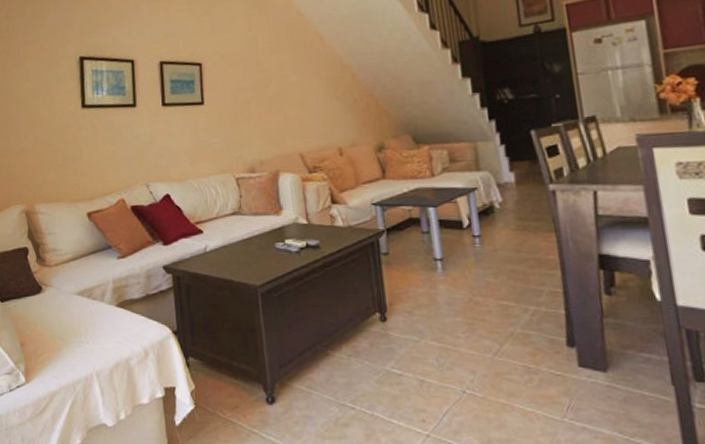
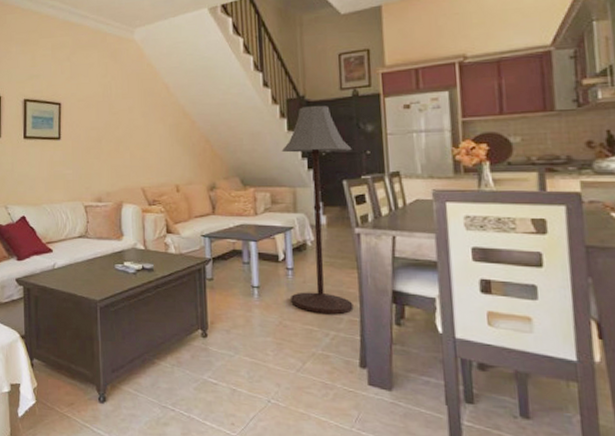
floor lamp: none [456,45,555,287] -> present [281,105,354,315]

